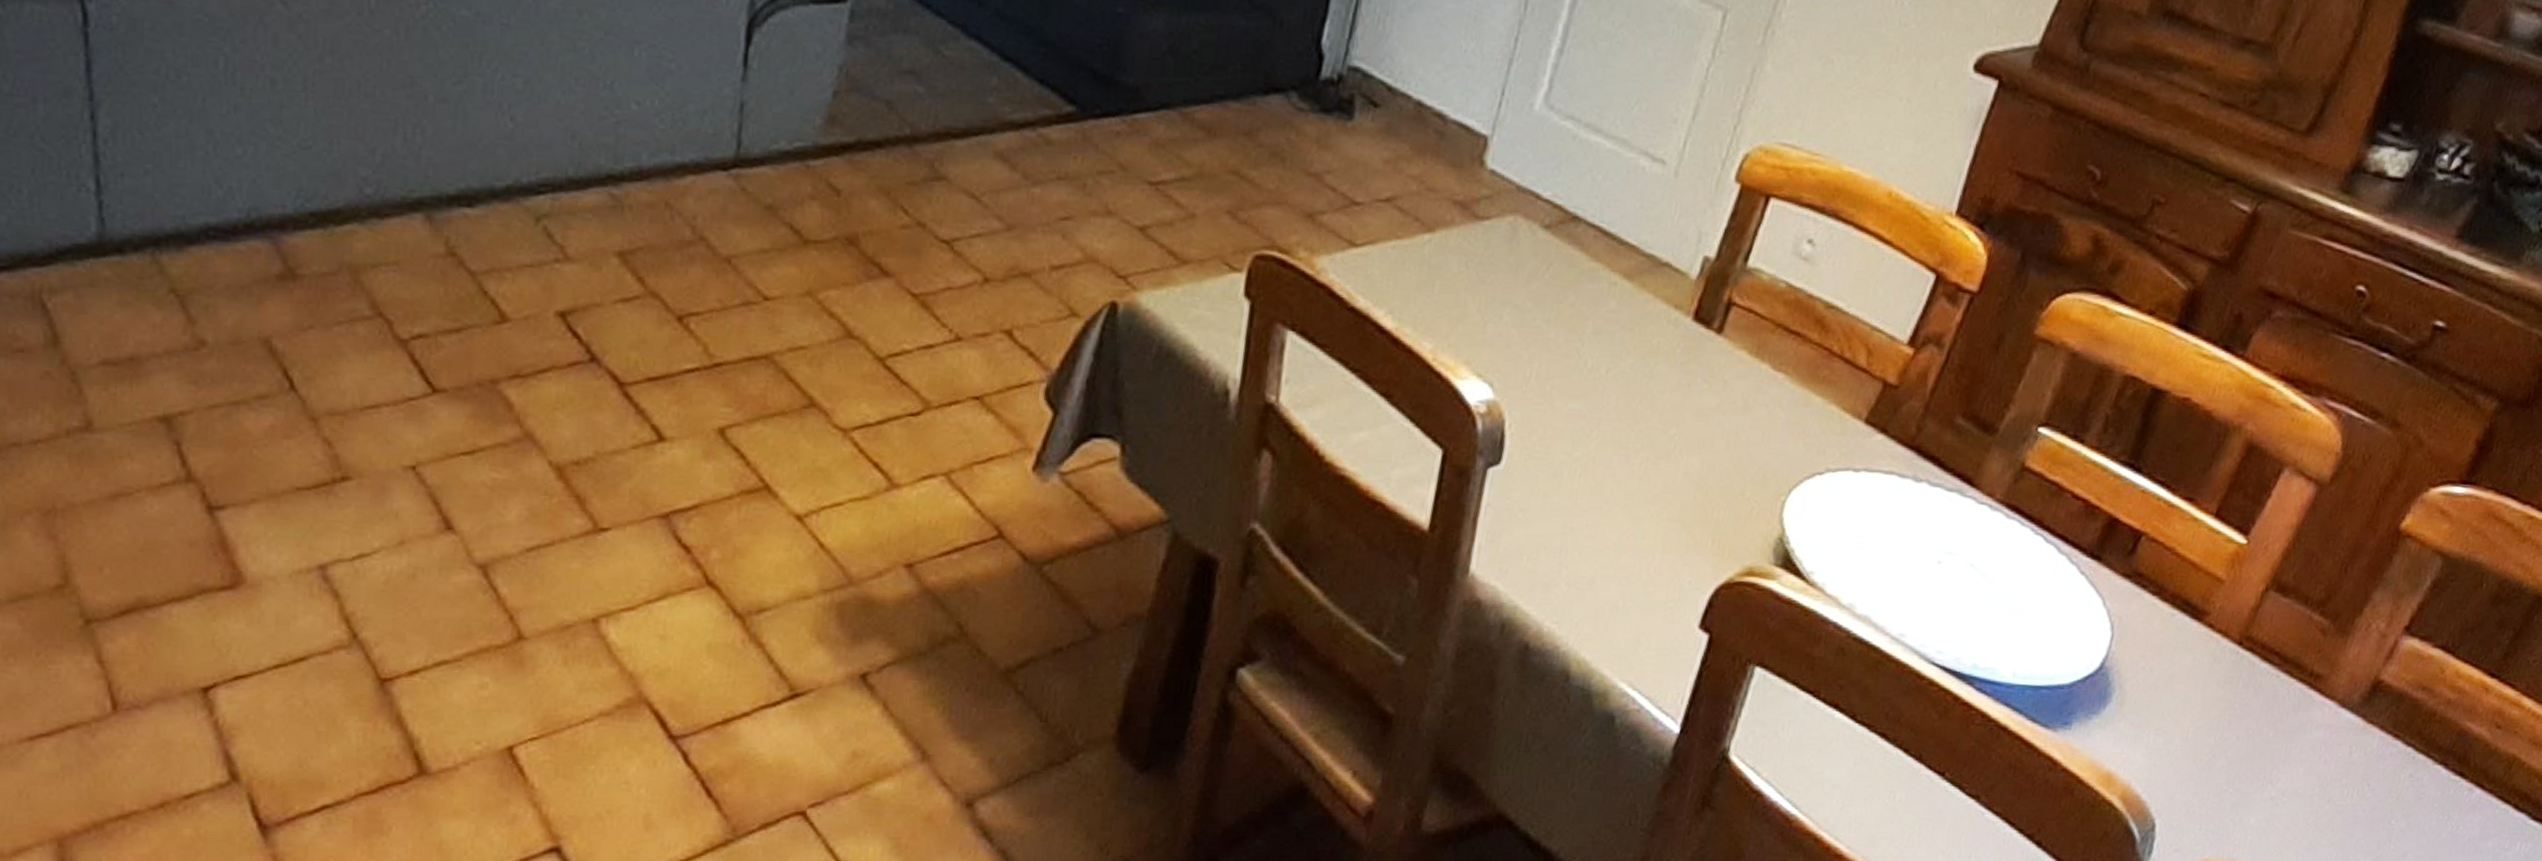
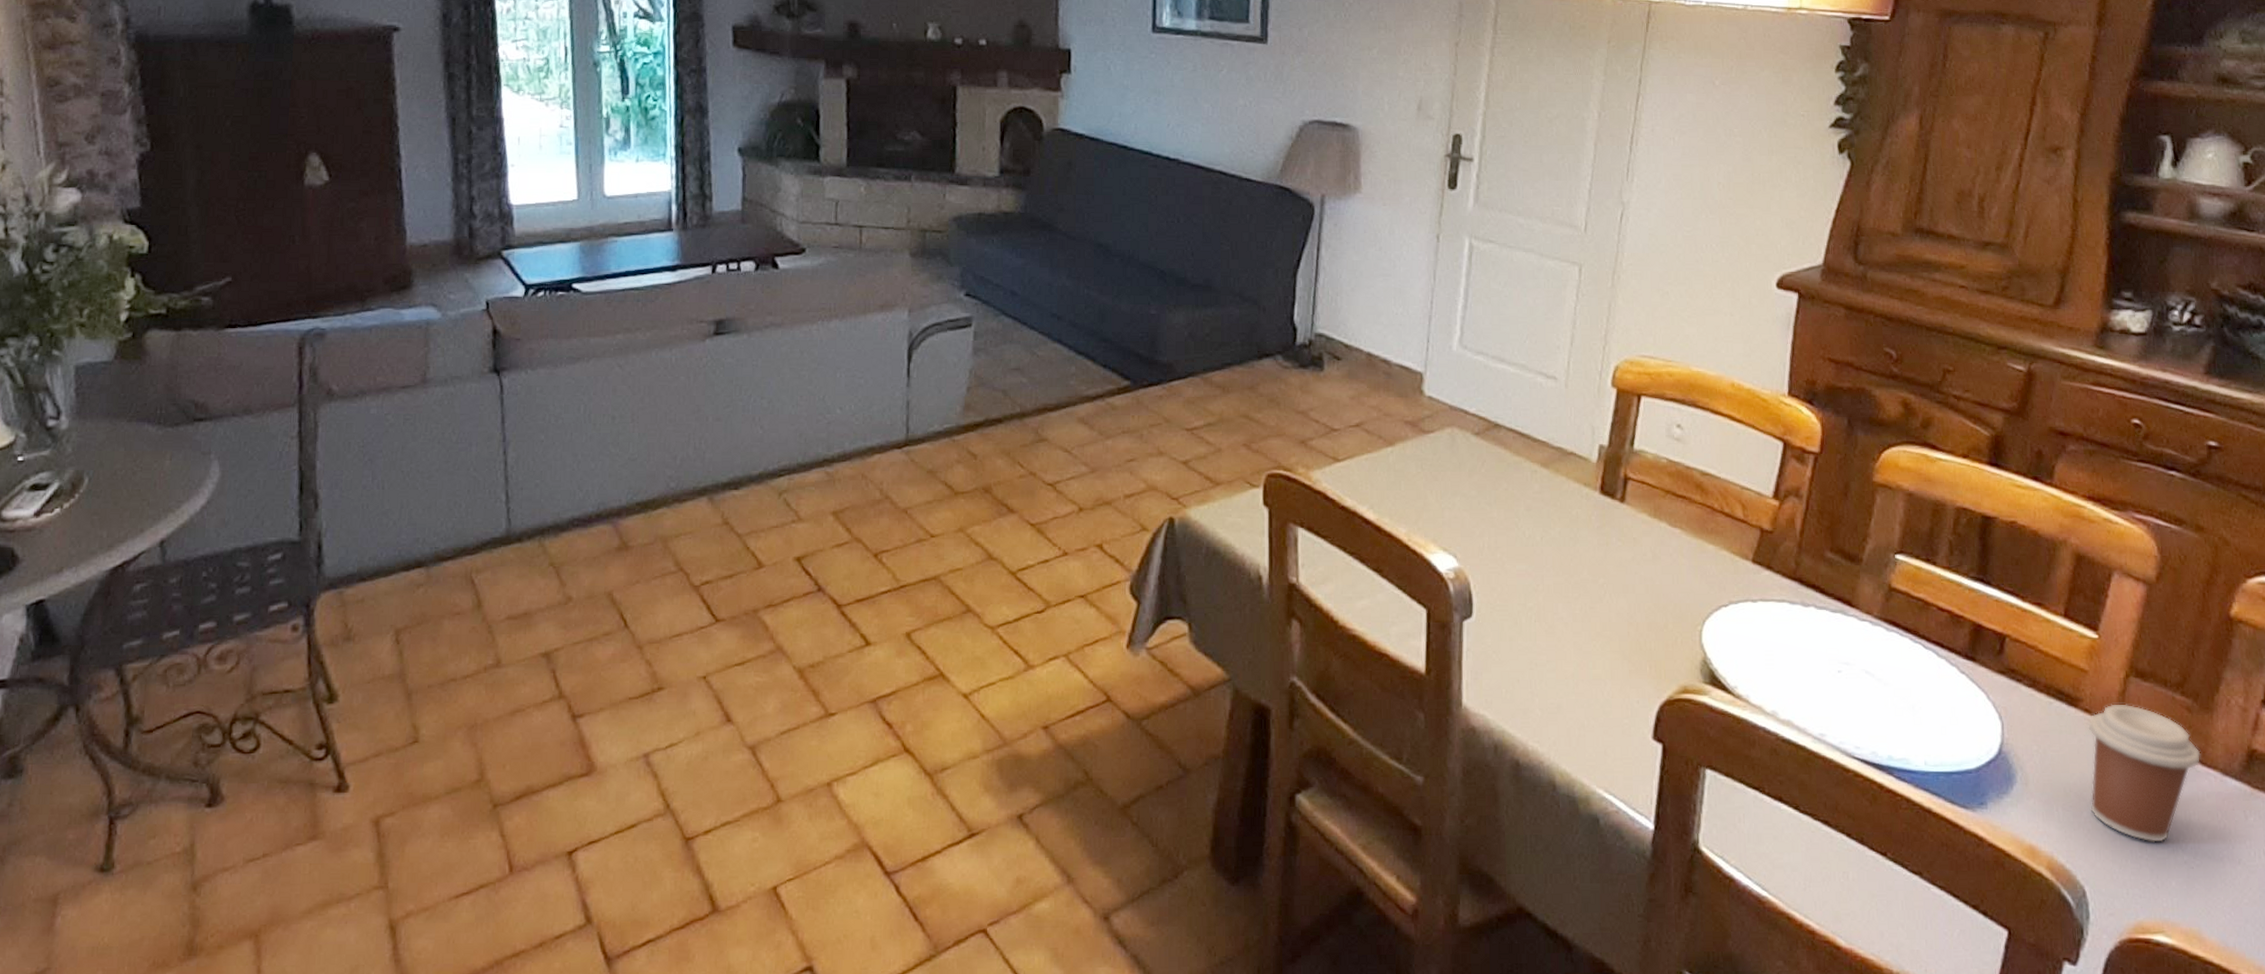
coffee cup: none [2184,620,2323,776] -> present [2088,704,2201,842]

